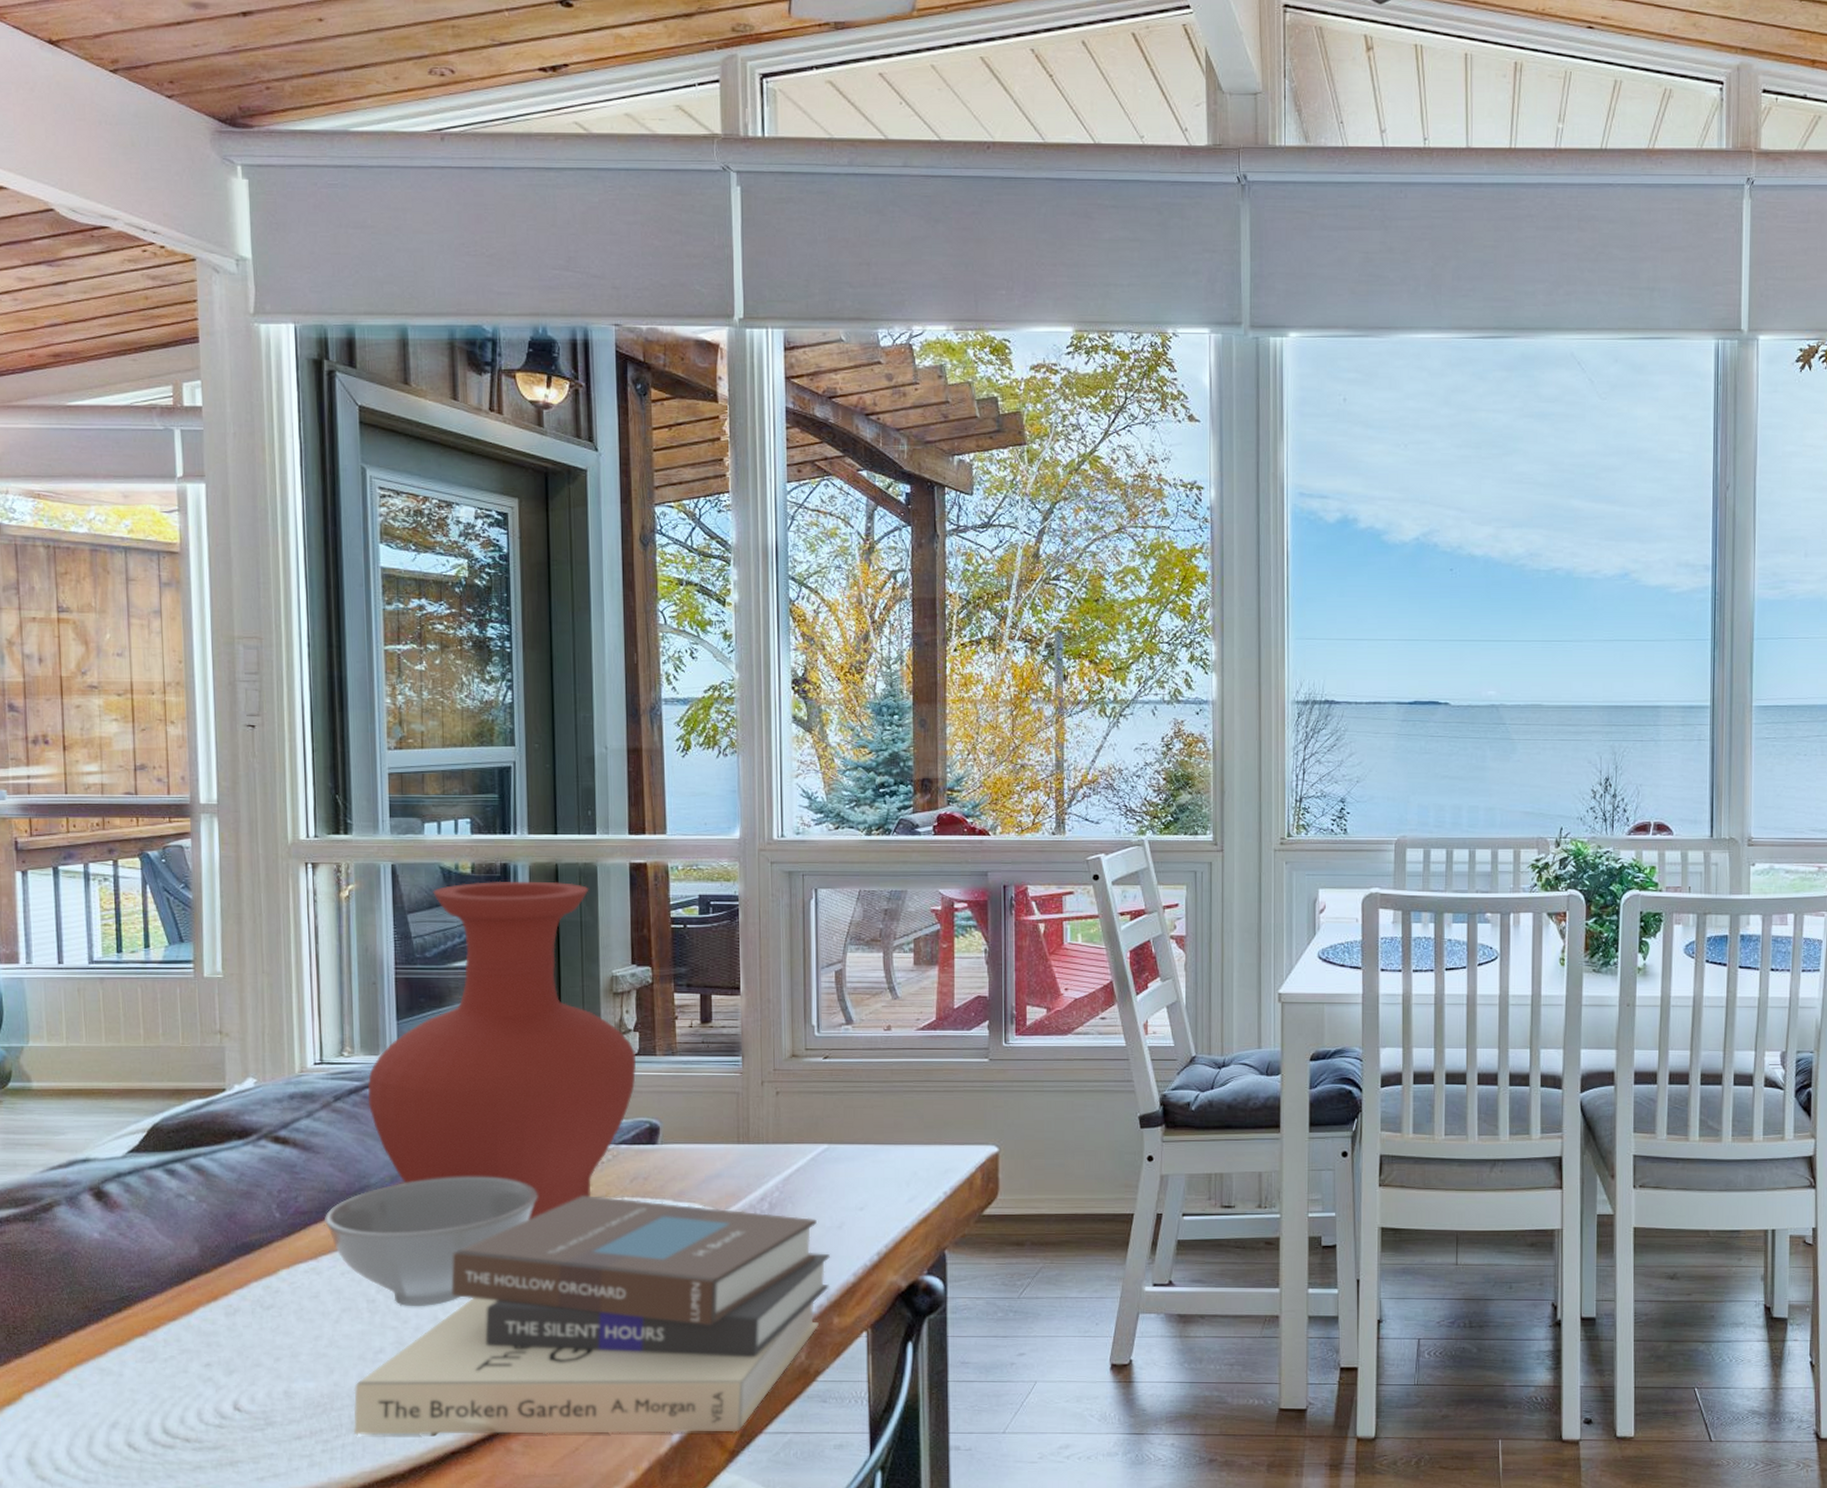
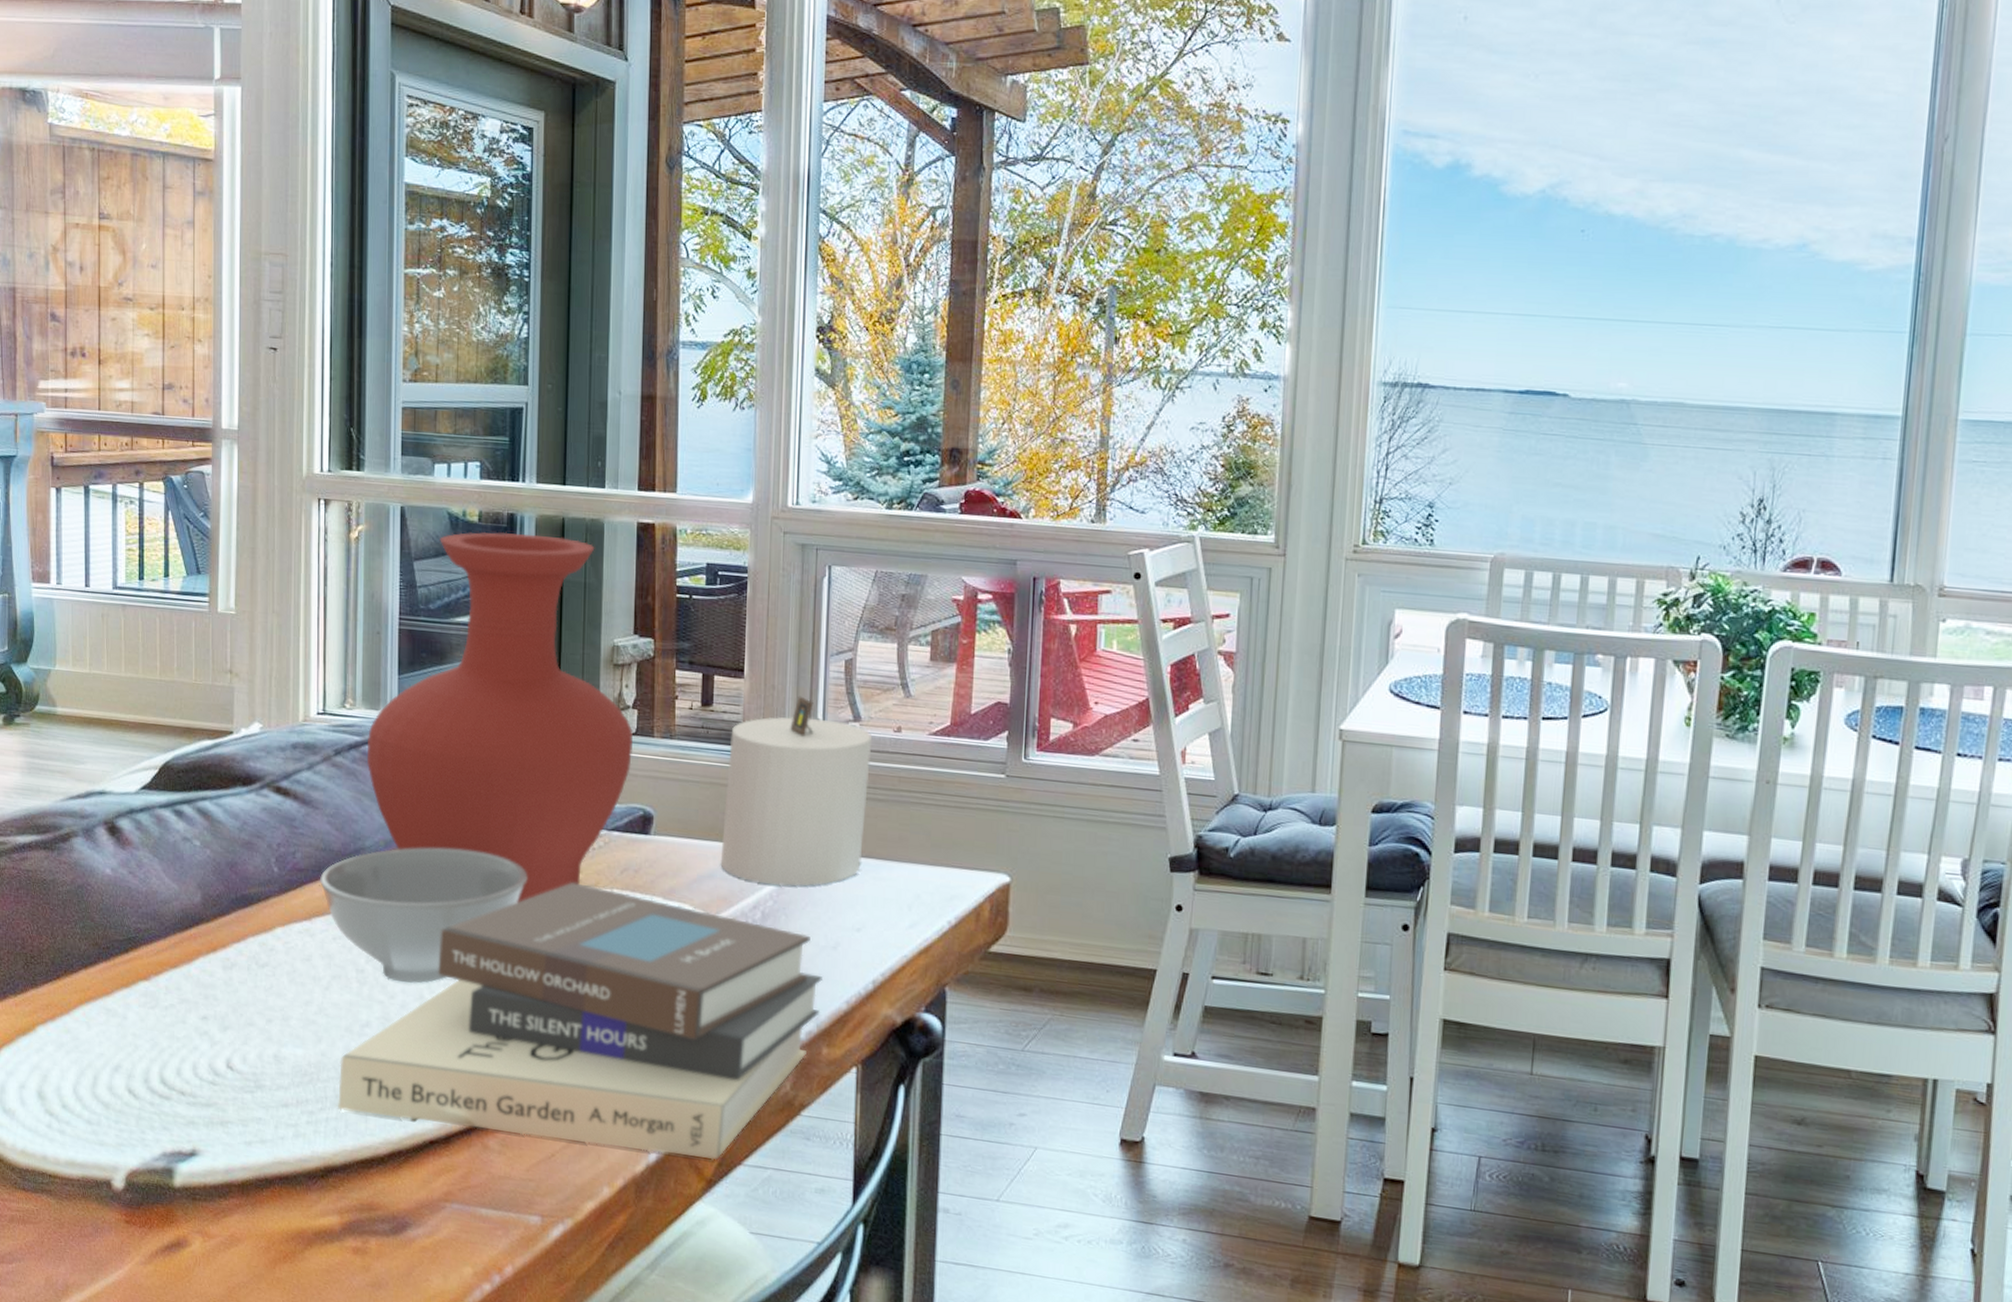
candle: none [727,1006,865,1178] -> present [720,695,873,887]

